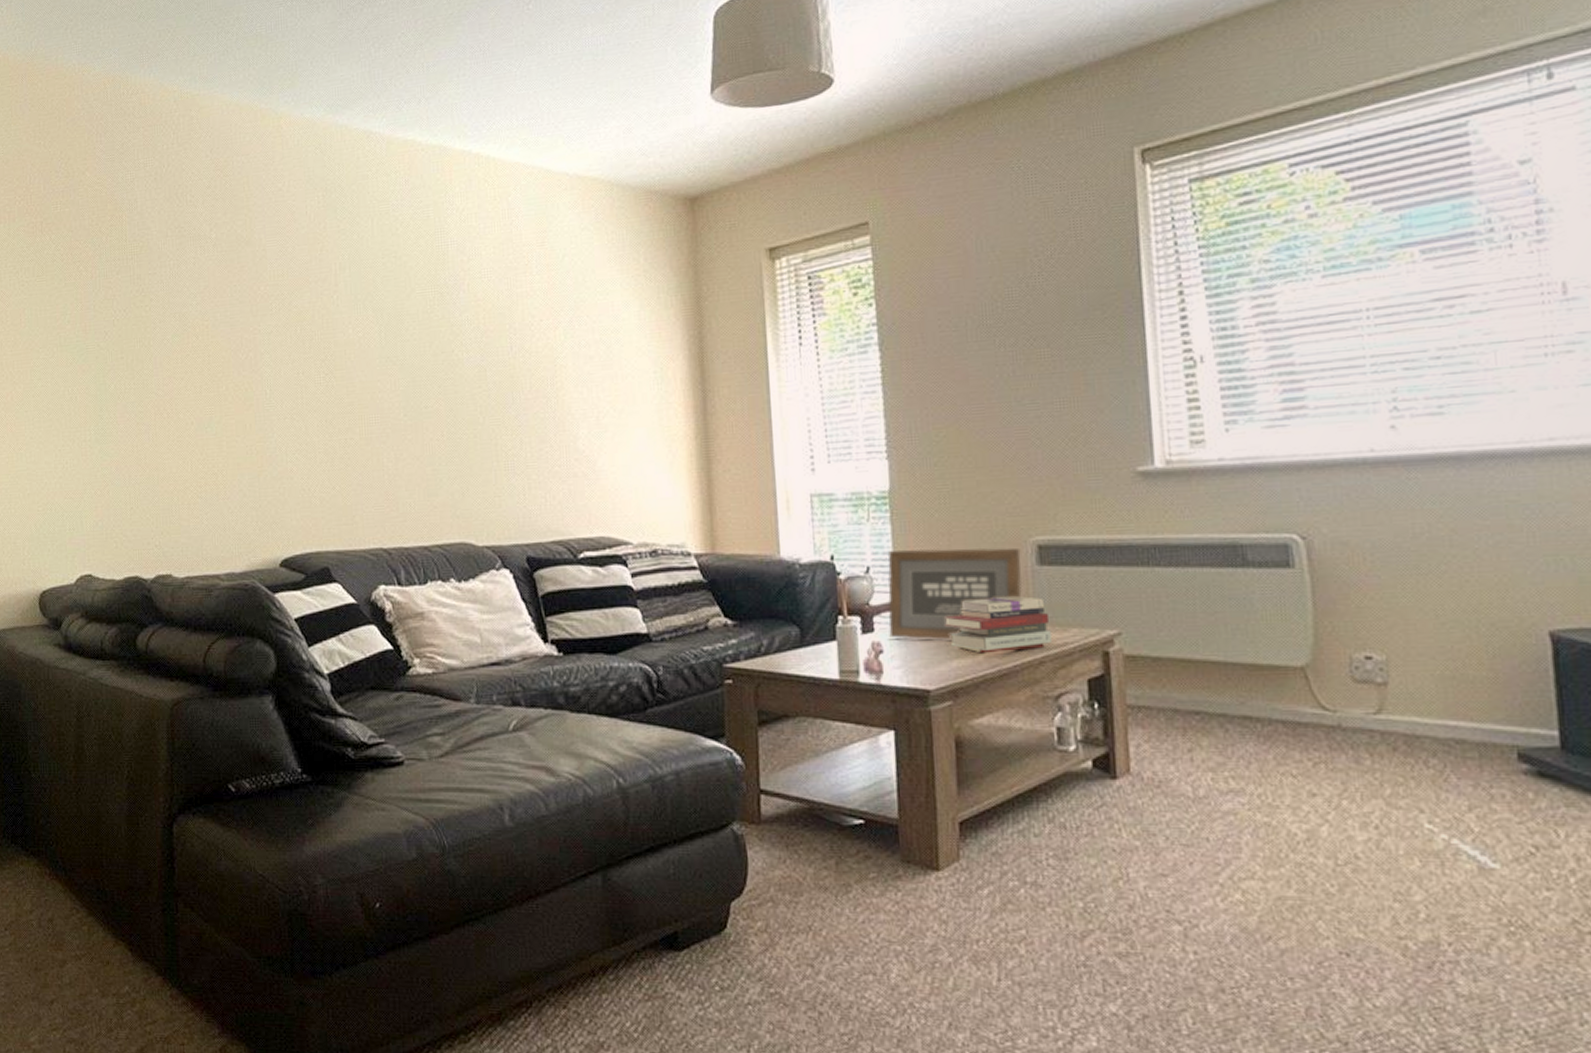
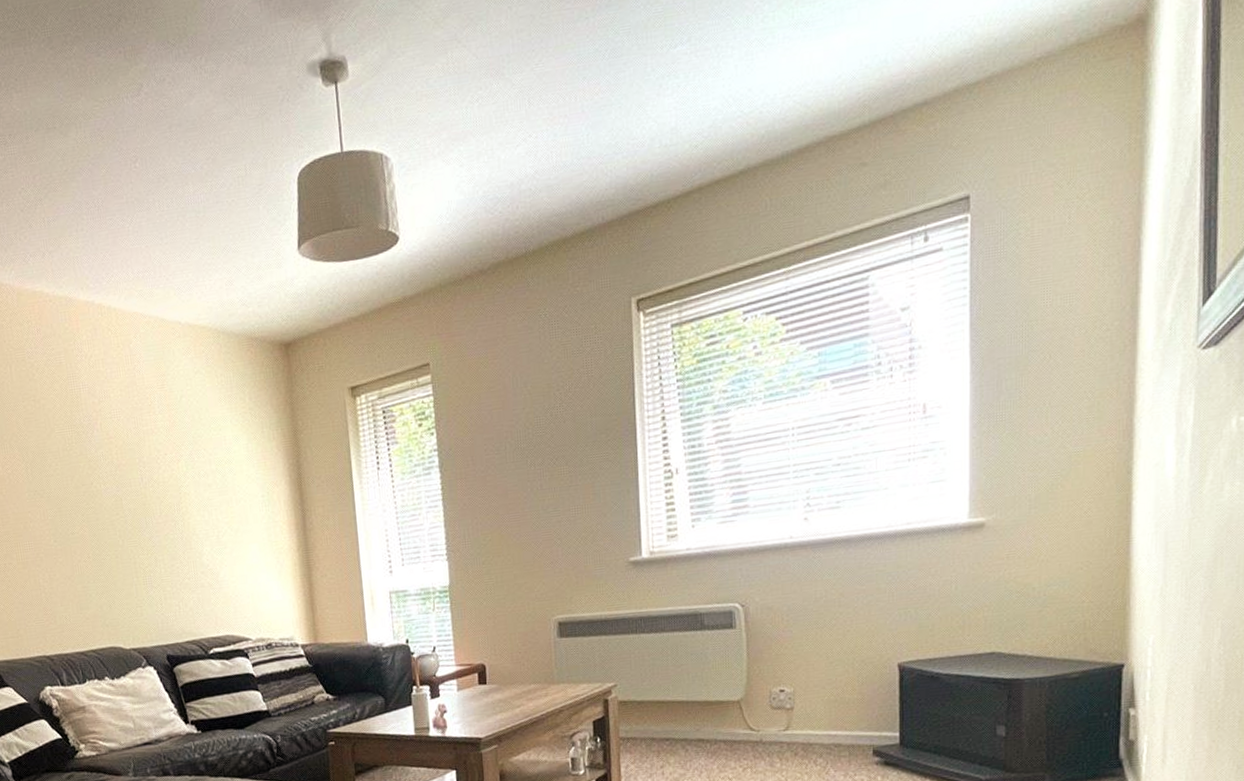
picture frame: present [887,547,1022,640] -> none [448,625,547,701]
books: present [943,595,1052,654] -> none [490,662,568,708]

